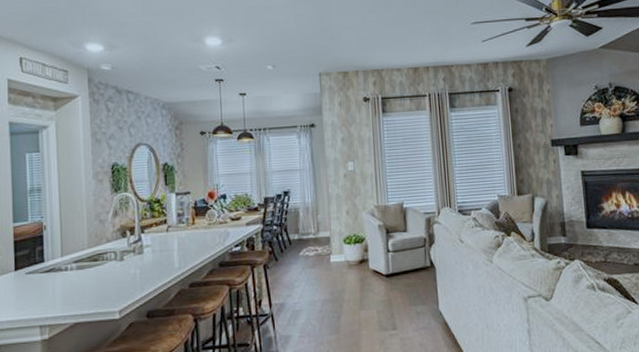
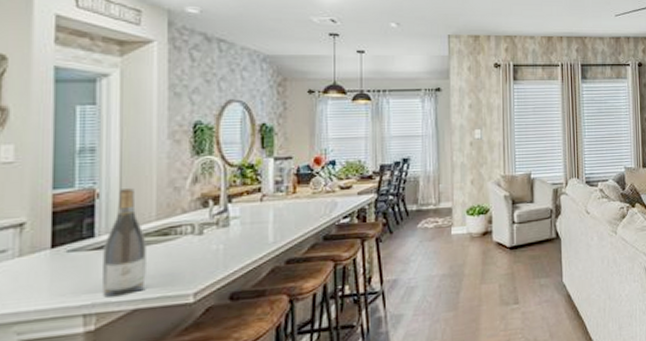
wine bottle: none [50,221,83,313] -> present [101,188,147,299]

